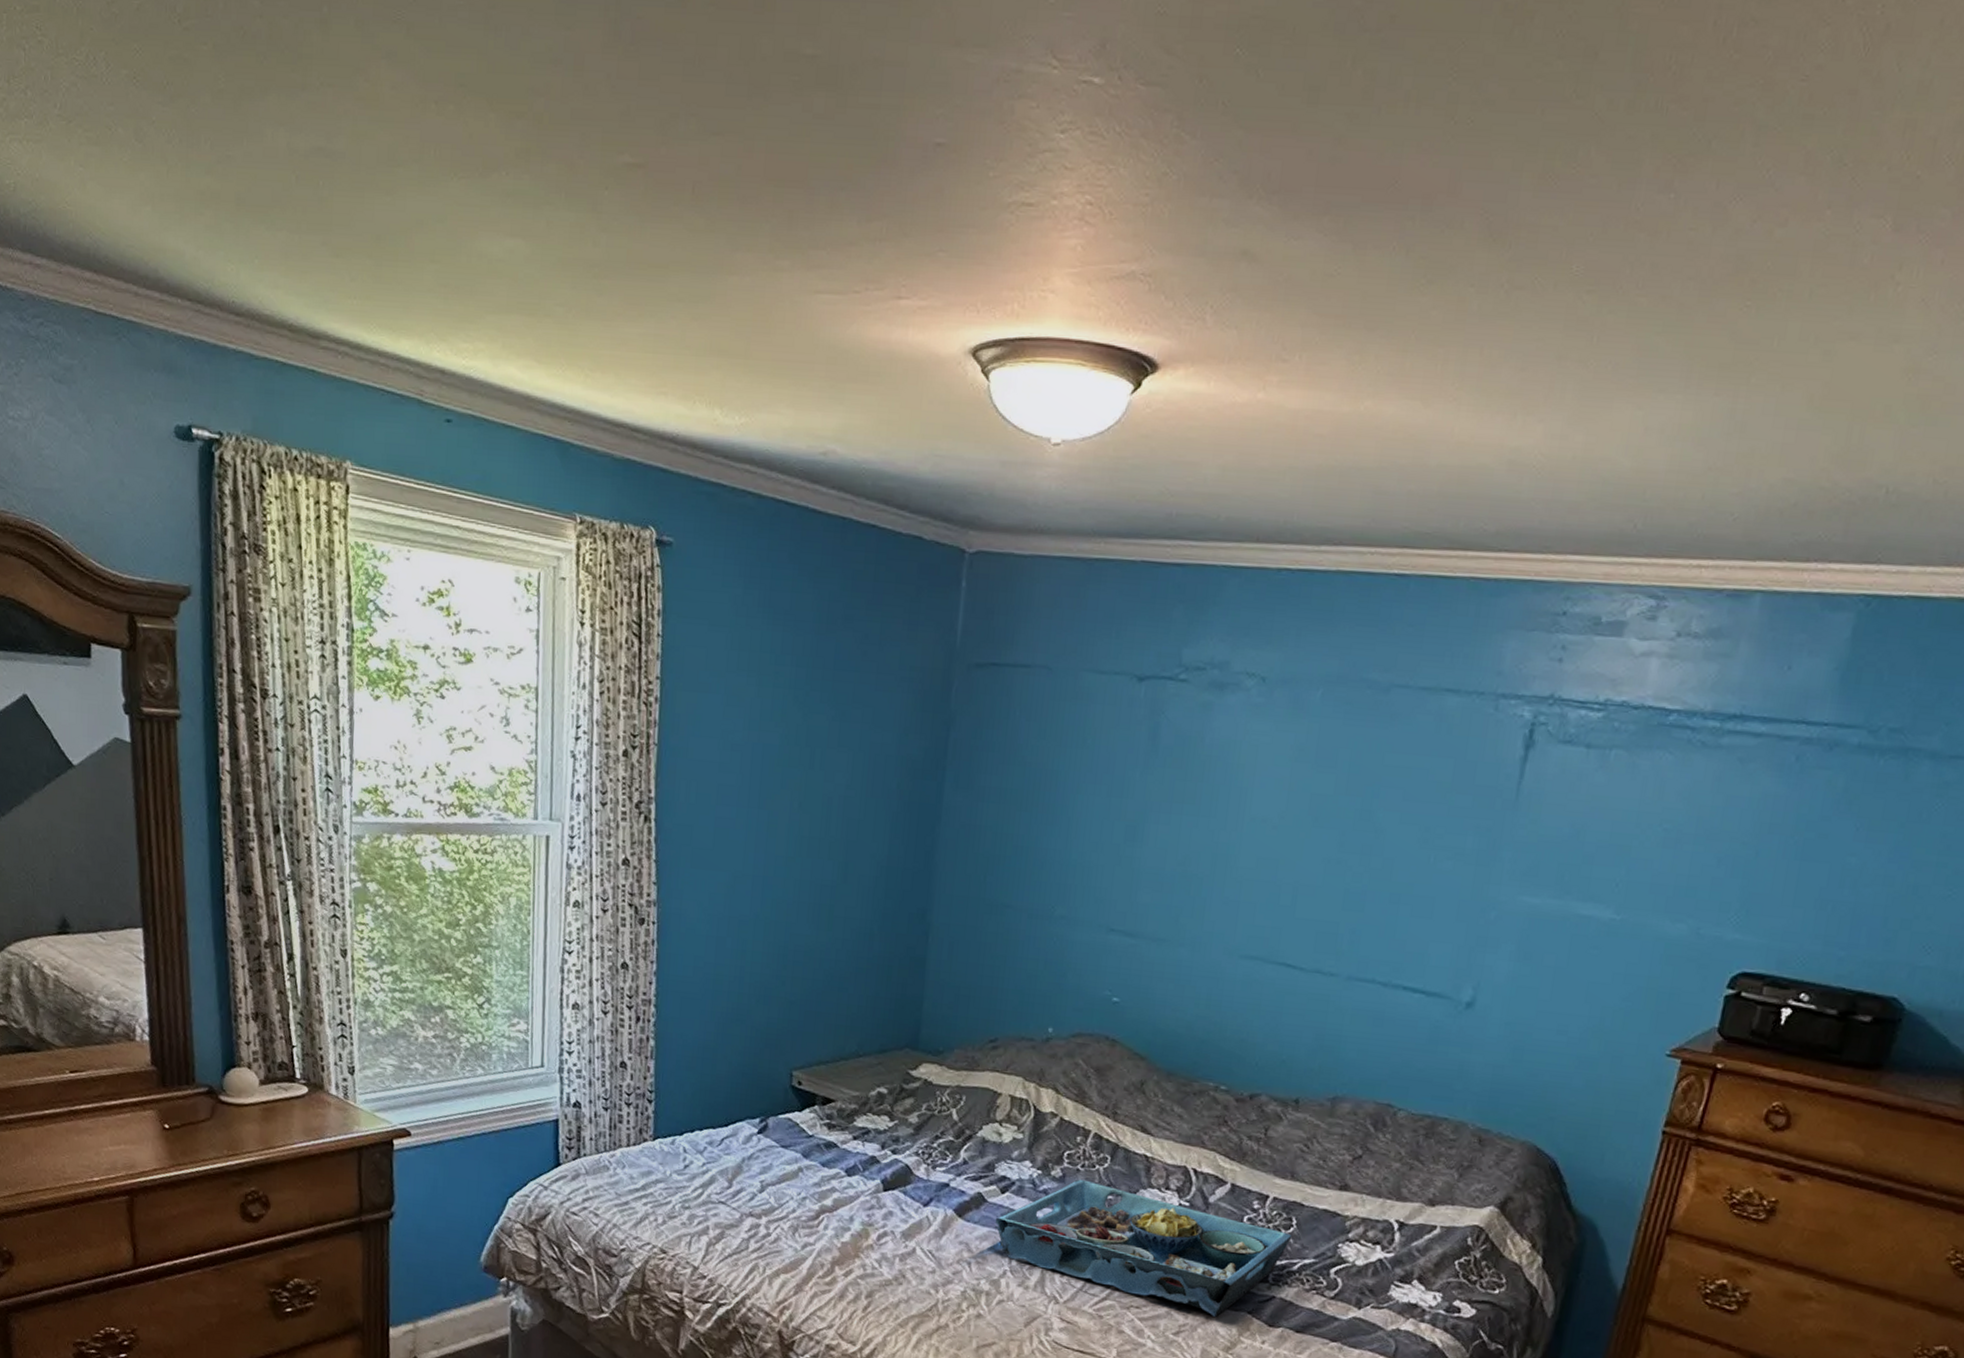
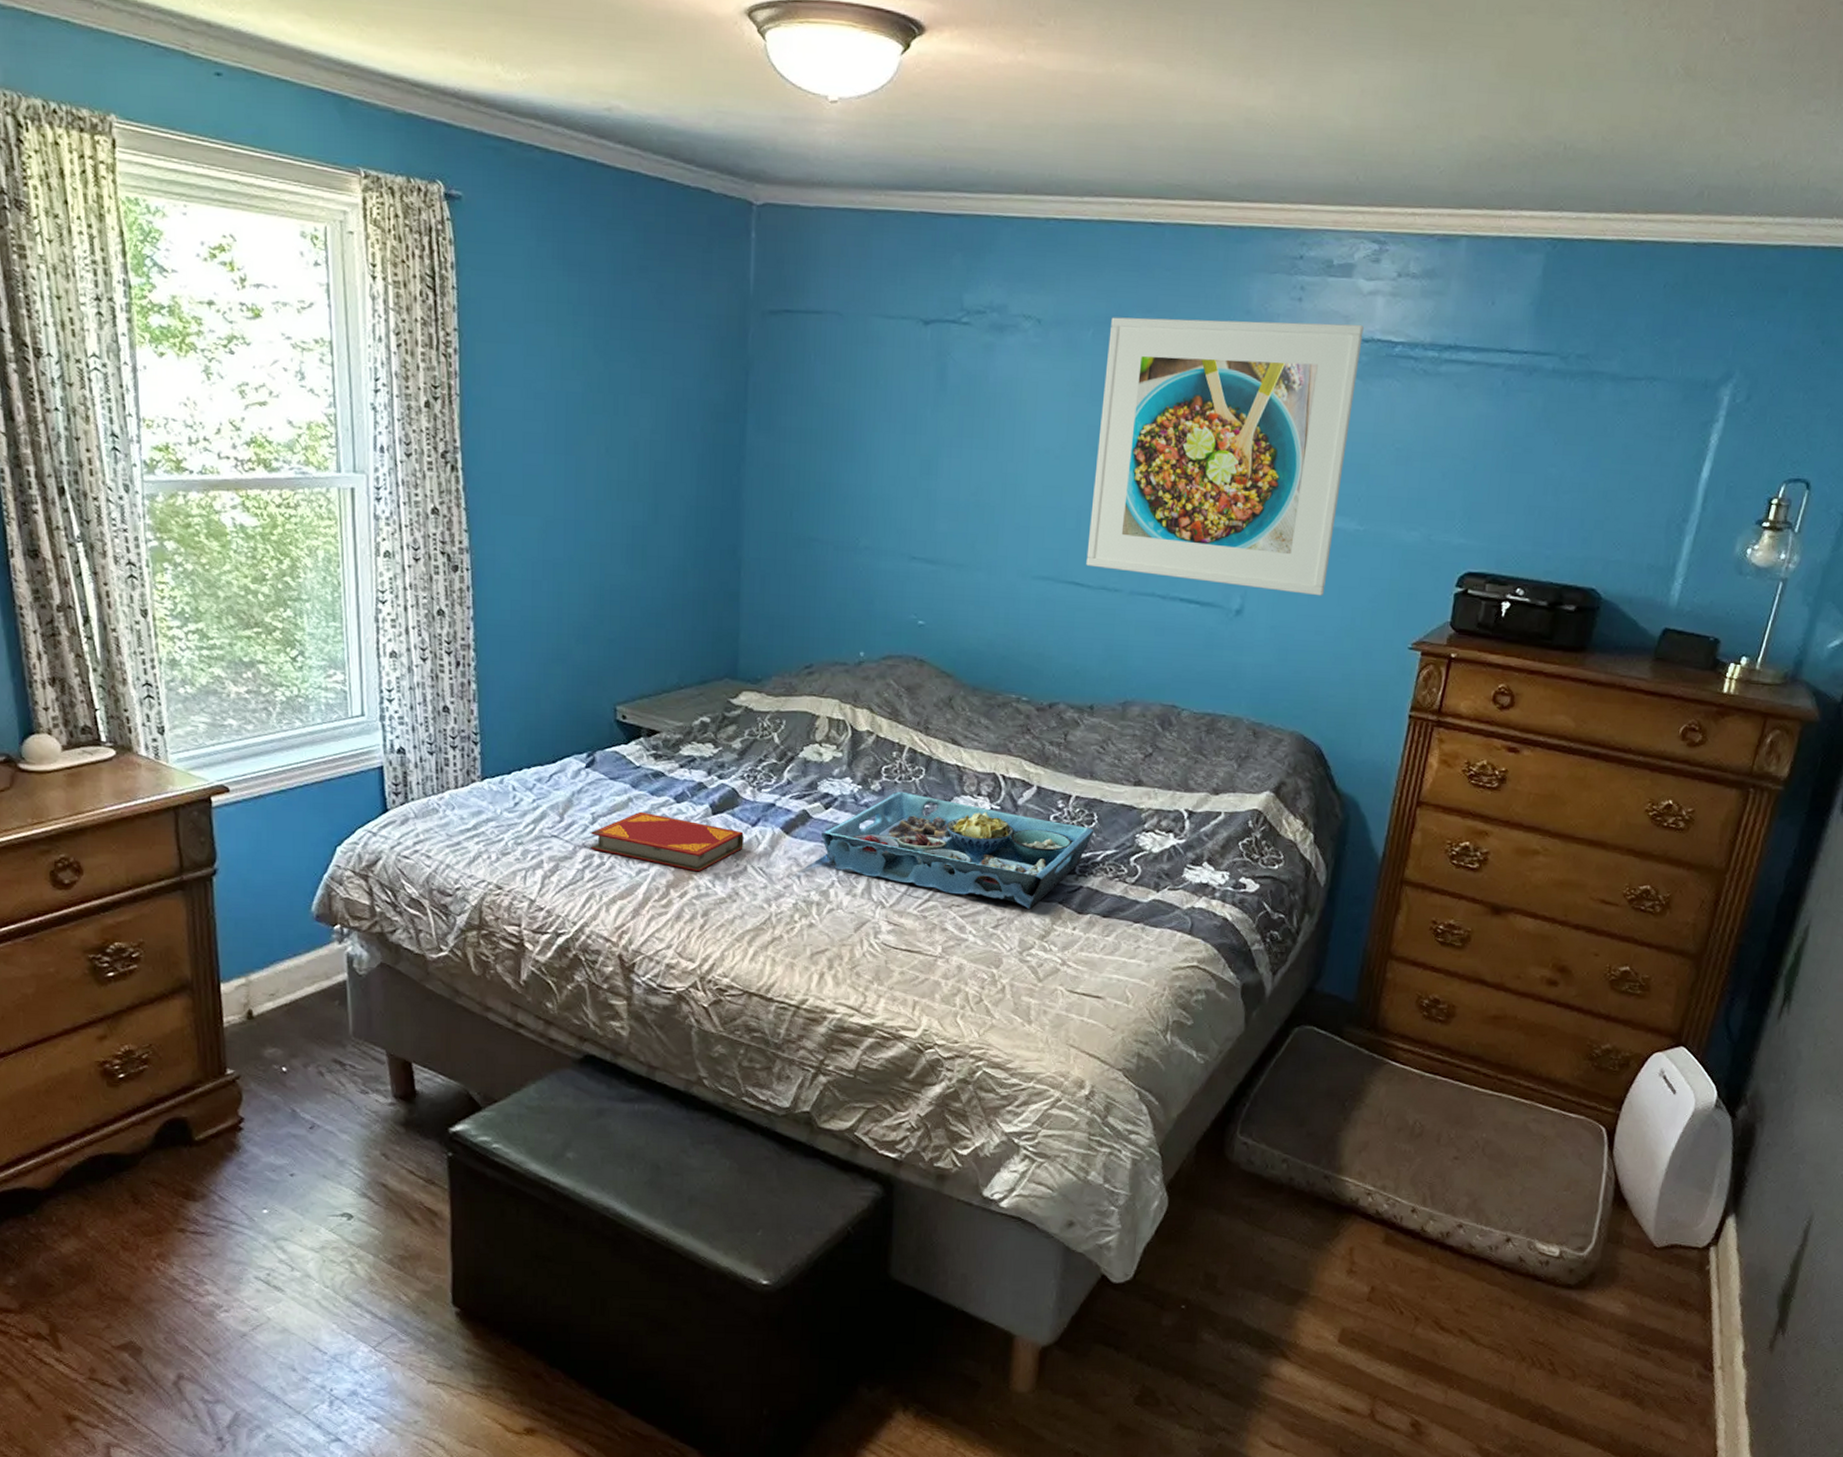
hardback book: none [757,1182,915,1251] -> present [591,811,744,872]
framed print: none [1300,676,1633,992] -> present [1086,317,1364,596]

